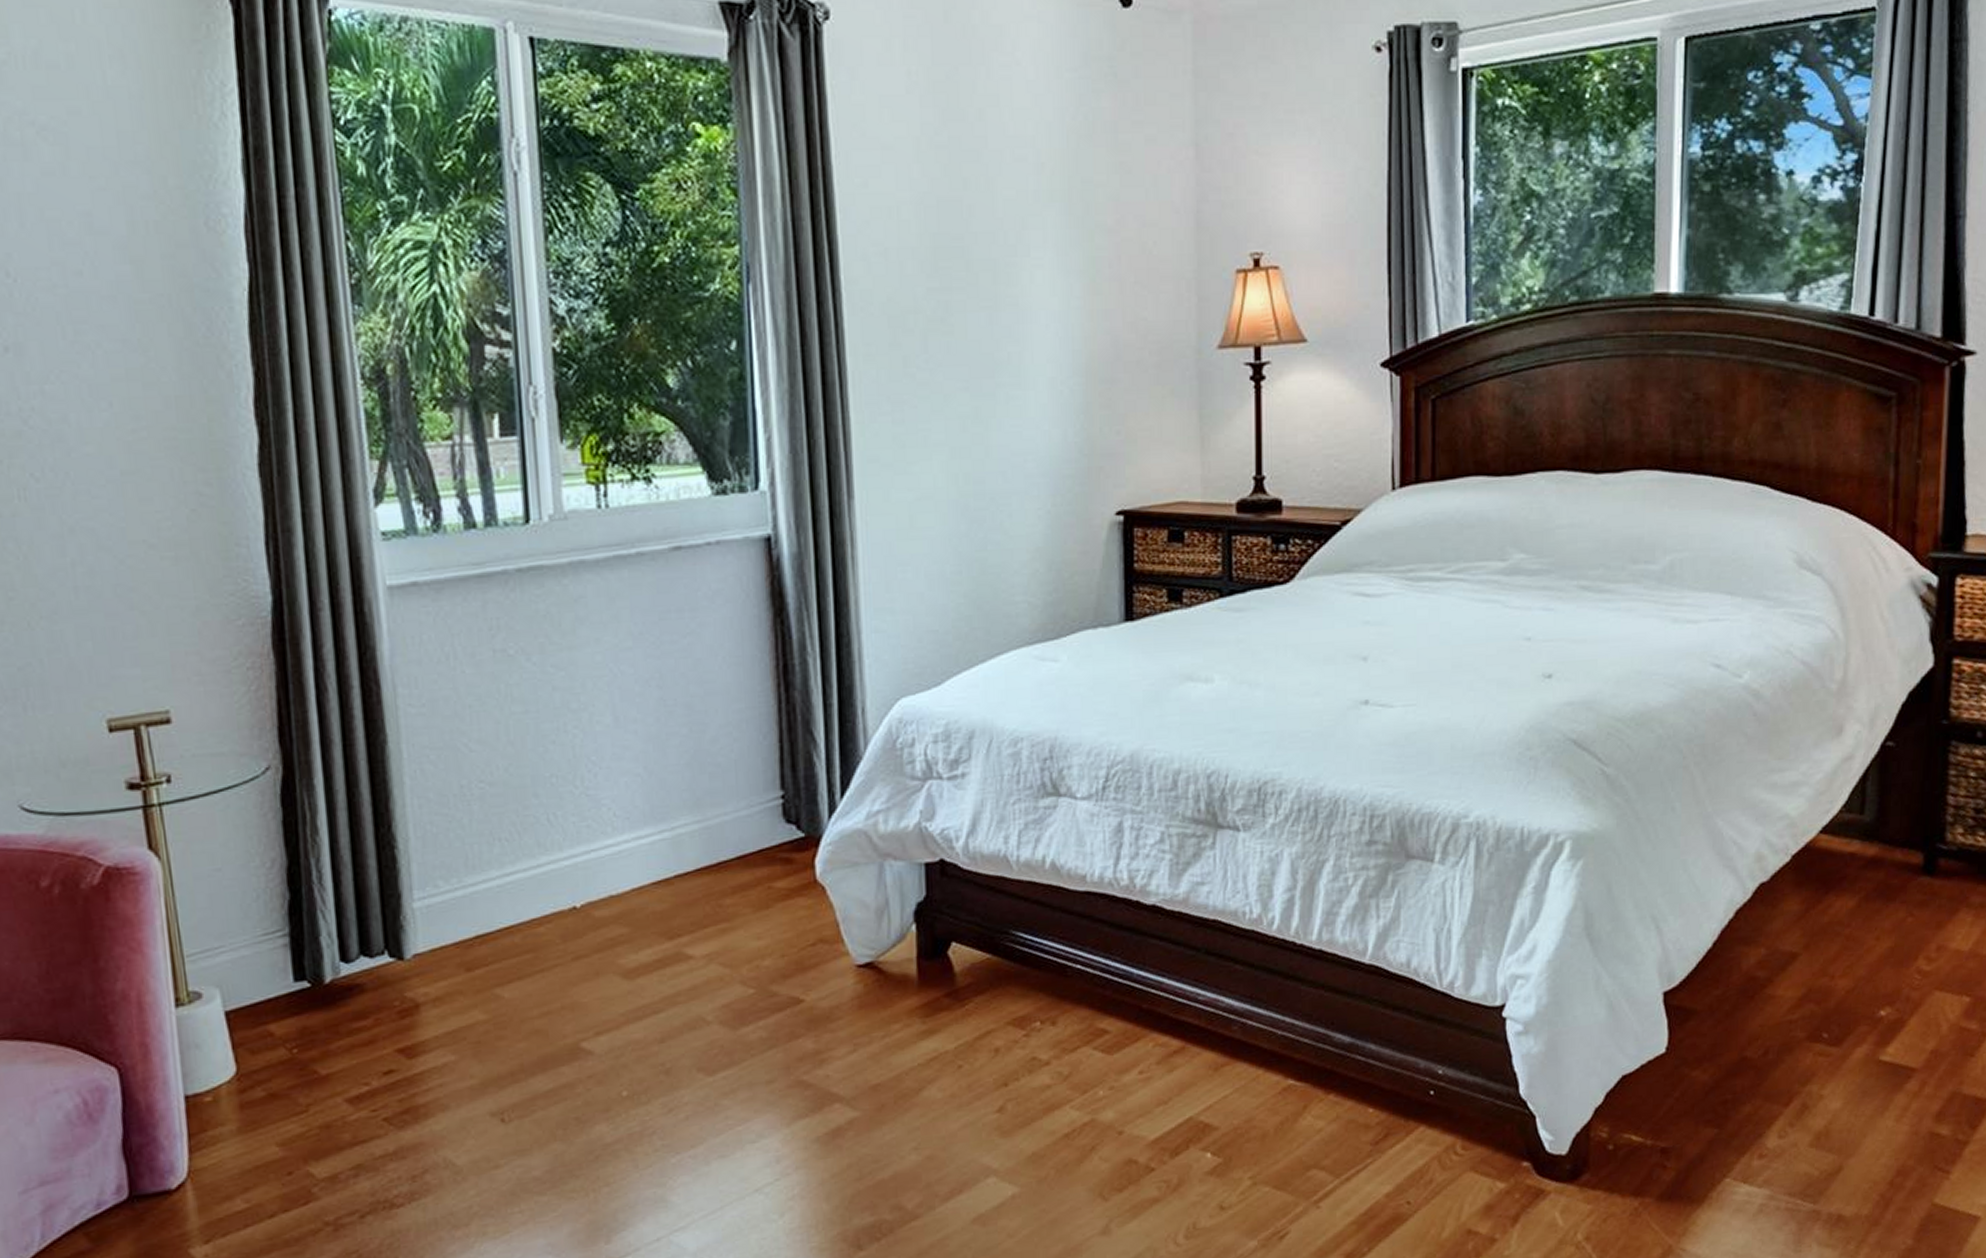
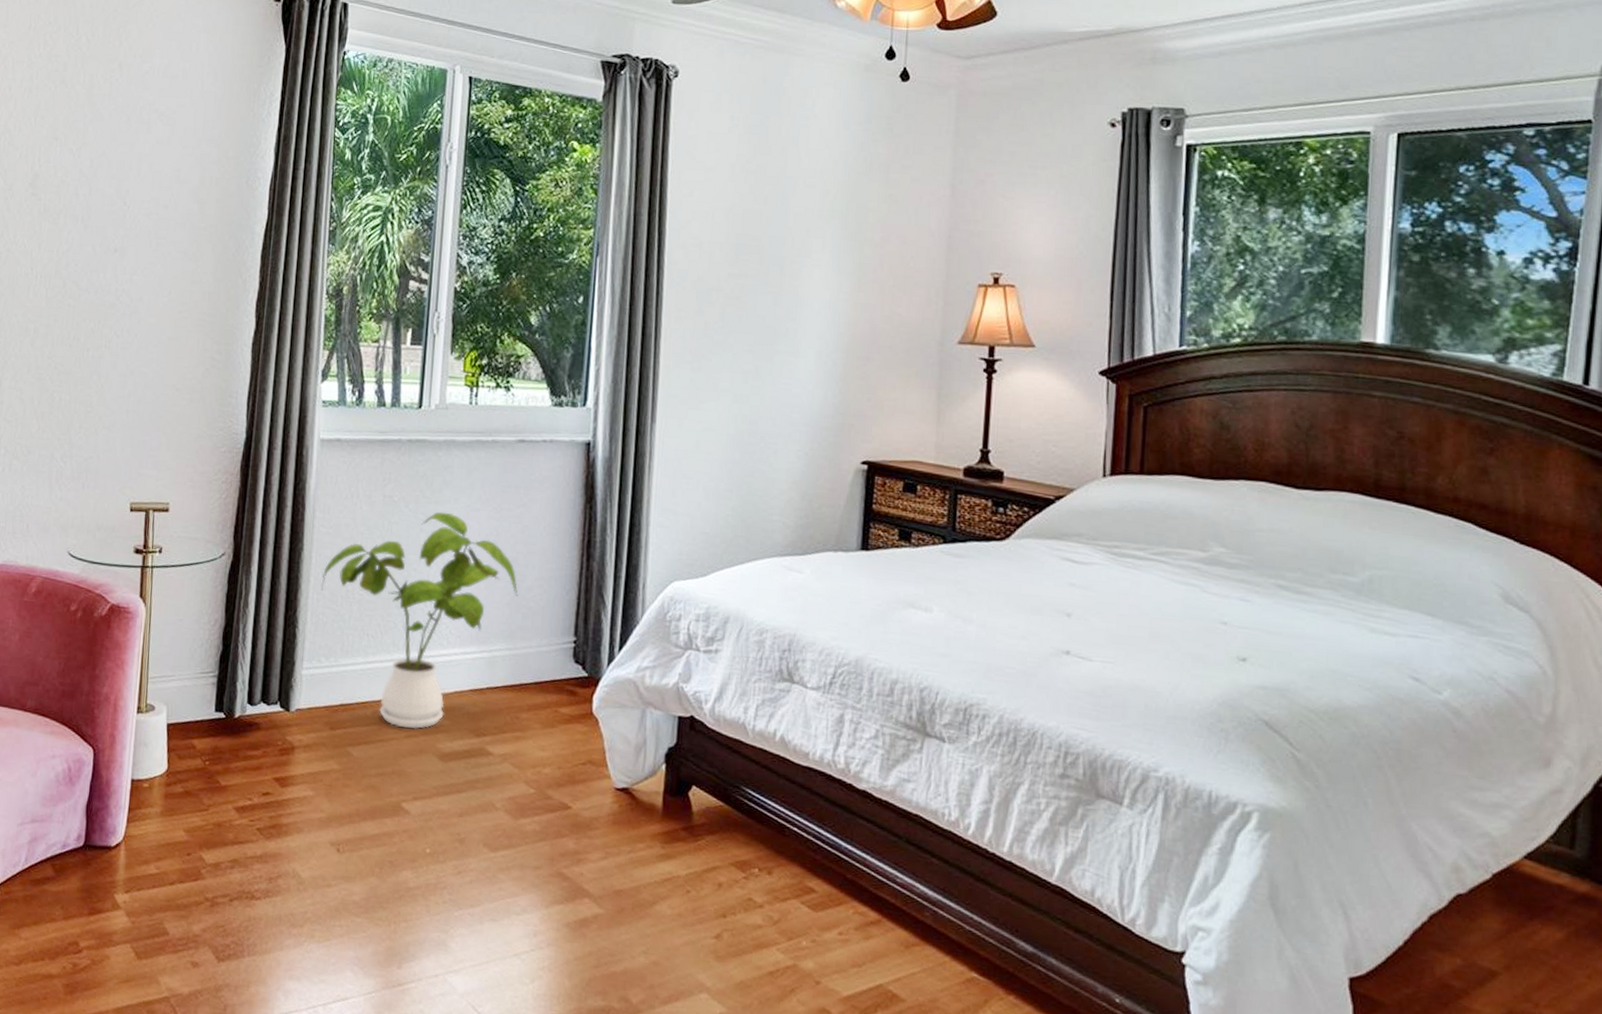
house plant: none [421,658,700,949] -> present [320,511,518,730]

